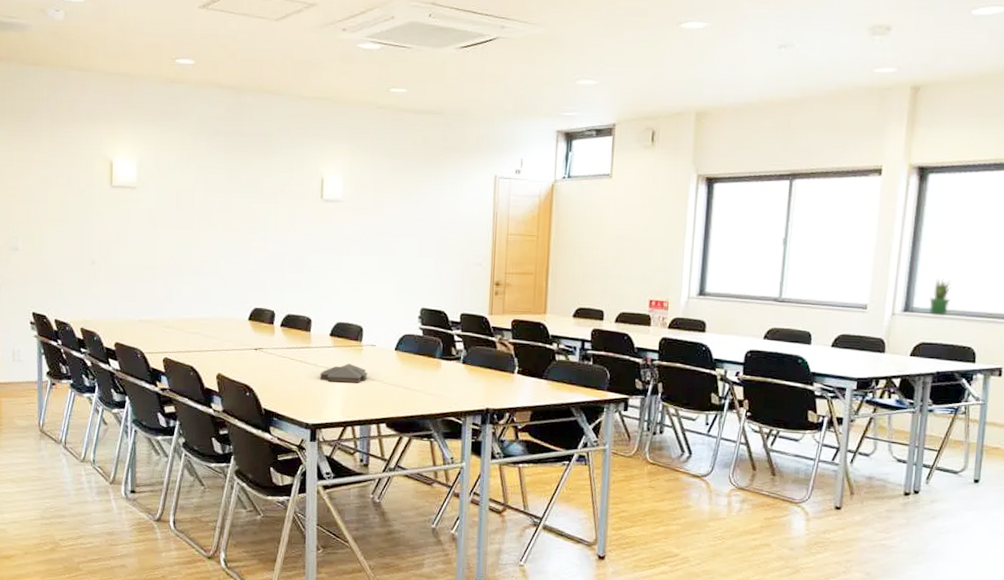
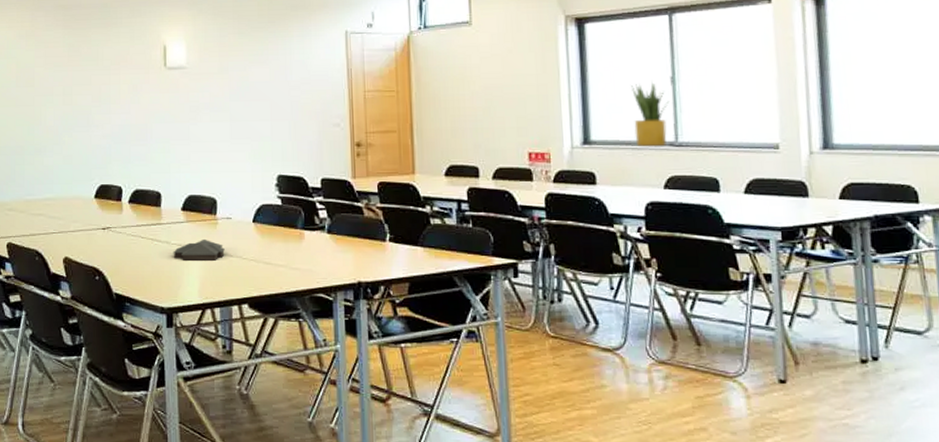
planter: none [745,241,779,302] -> present [631,81,669,147]
planter: present [928,279,952,317] -> none [850,110,876,153]

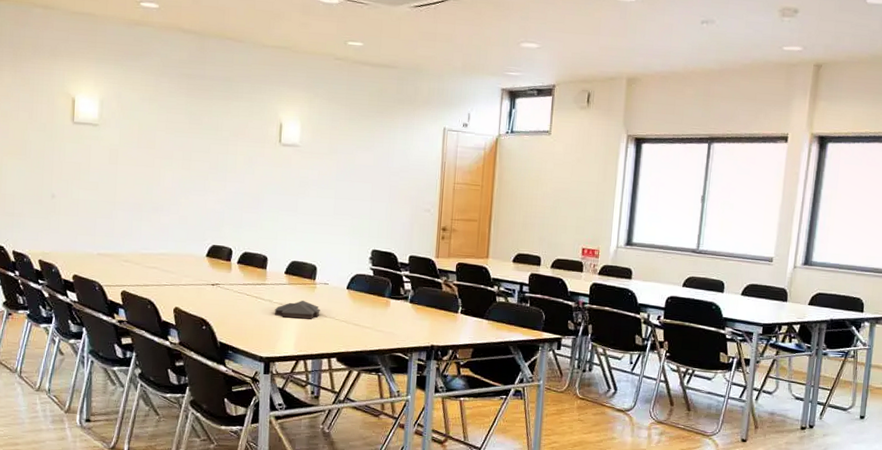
planter: present [631,81,669,147] -> none [667,198,697,253]

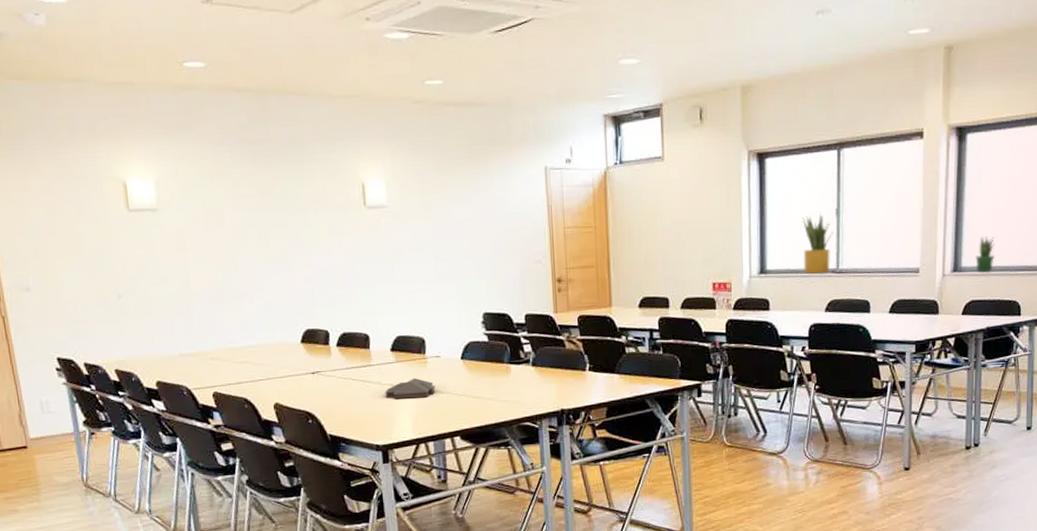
planter: none [667,198,697,253] -> present [803,213,833,275]
planter: none [825,236,845,270] -> present [975,237,994,274]

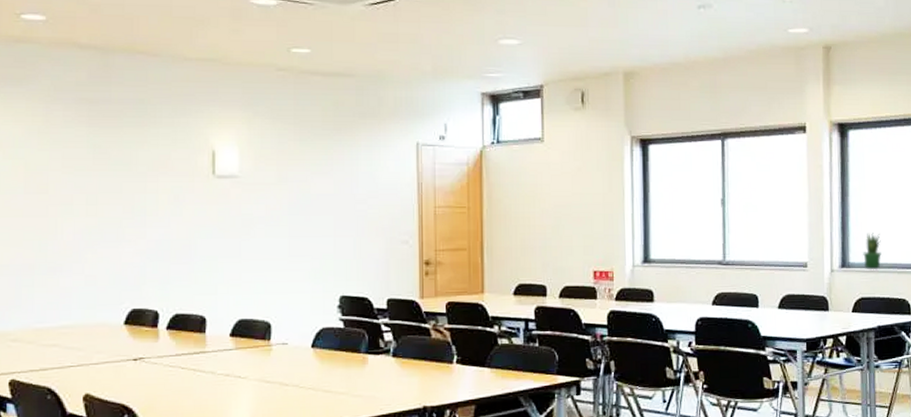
papers: present [384,378,435,399] -> none [219,368,279,392]
planter: present [803,213,833,275] -> none [687,203,719,266]

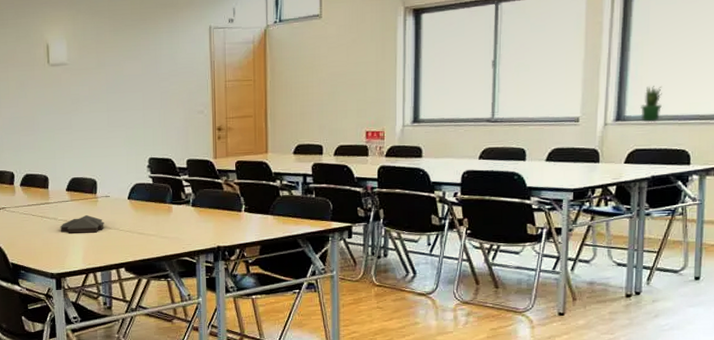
papers: none [219,368,279,392] -> present [60,215,104,233]

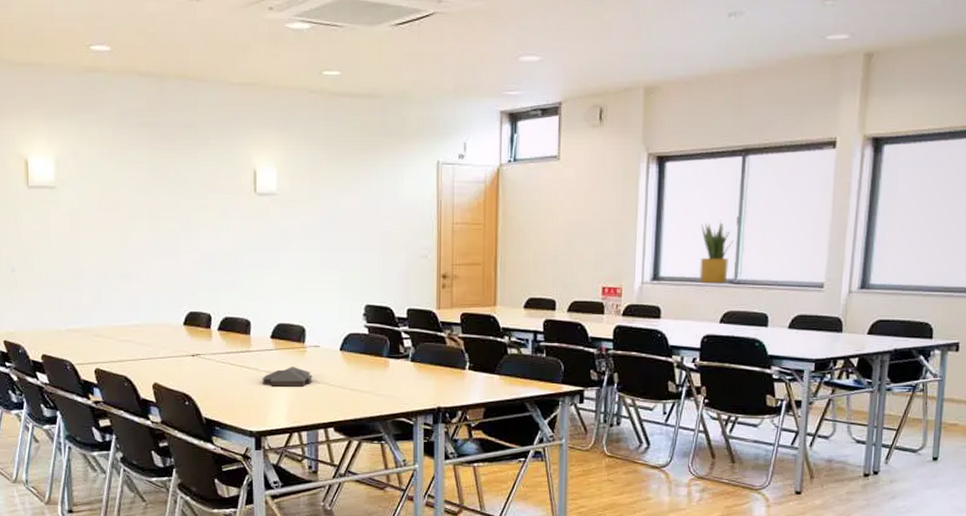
planter: none [458,65,489,124] -> present [699,221,733,284]
planter: present [640,86,662,123] -> none [885,254,908,292]

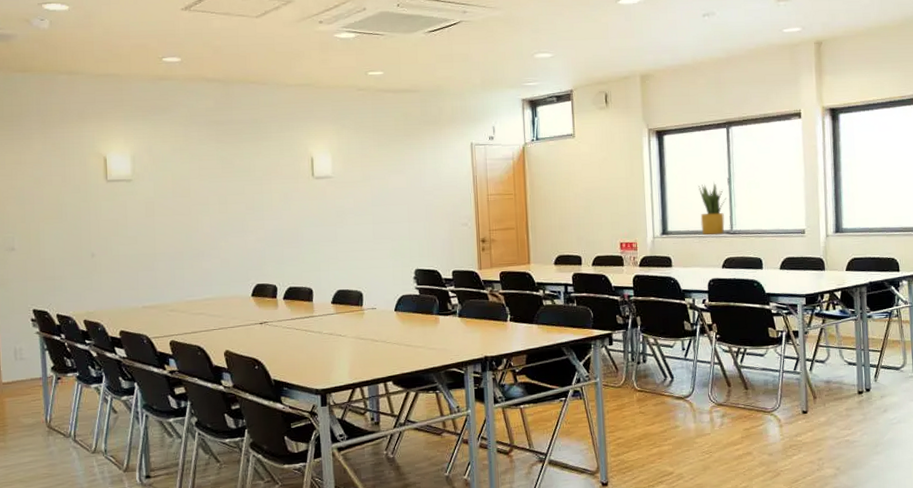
papers: present [262,367,312,387] -> none [325,328,371,347]

